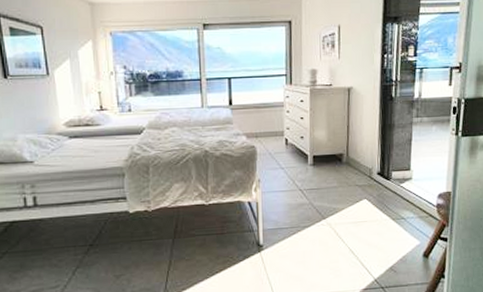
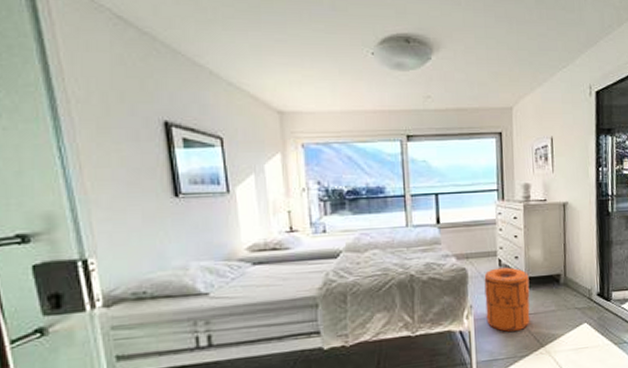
trash can: none [271,146,314,204] -> present [484,267,530,332]

